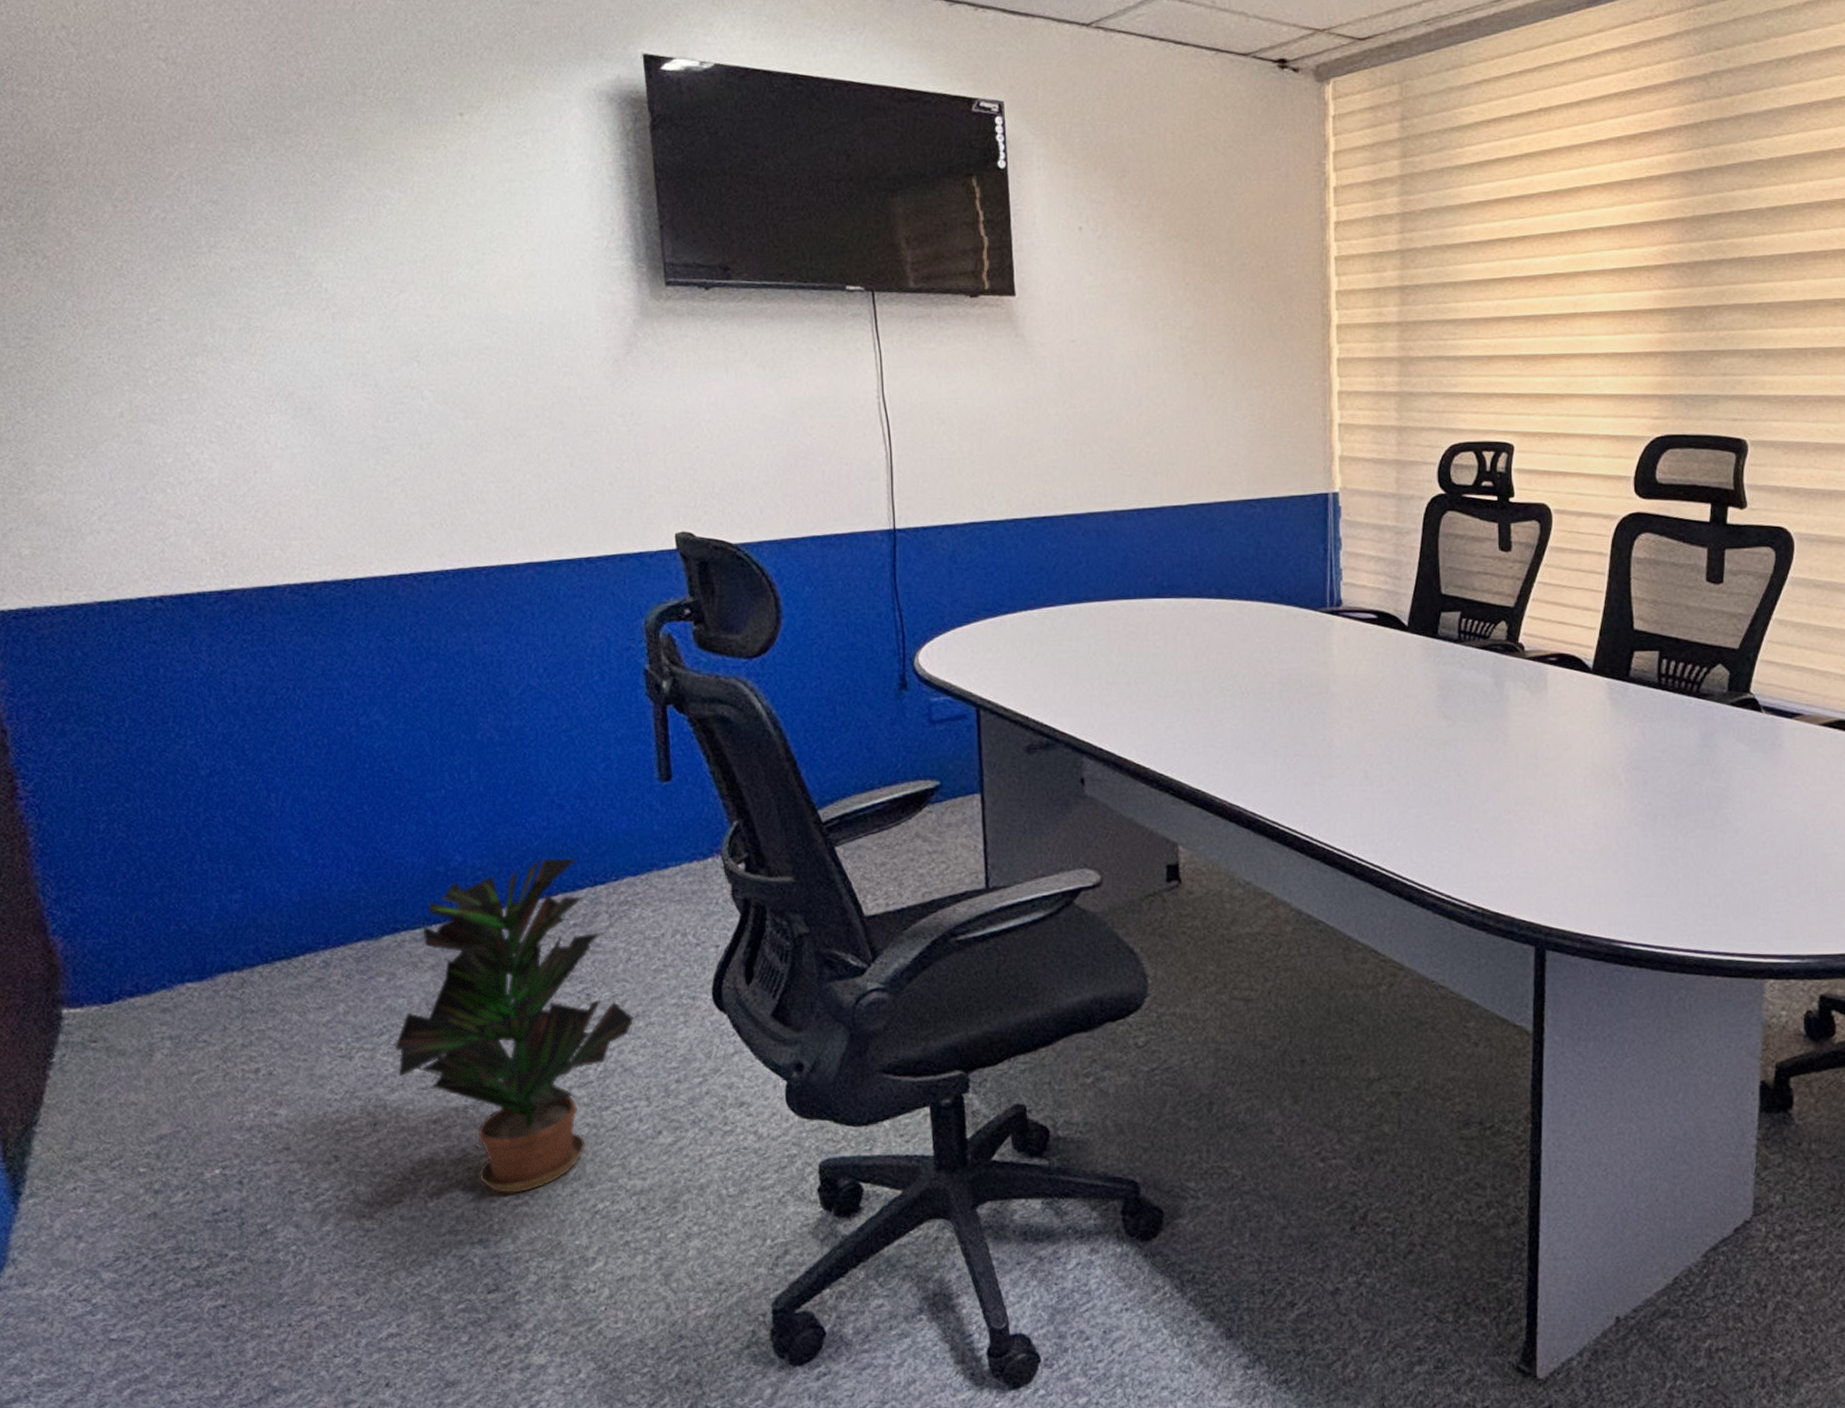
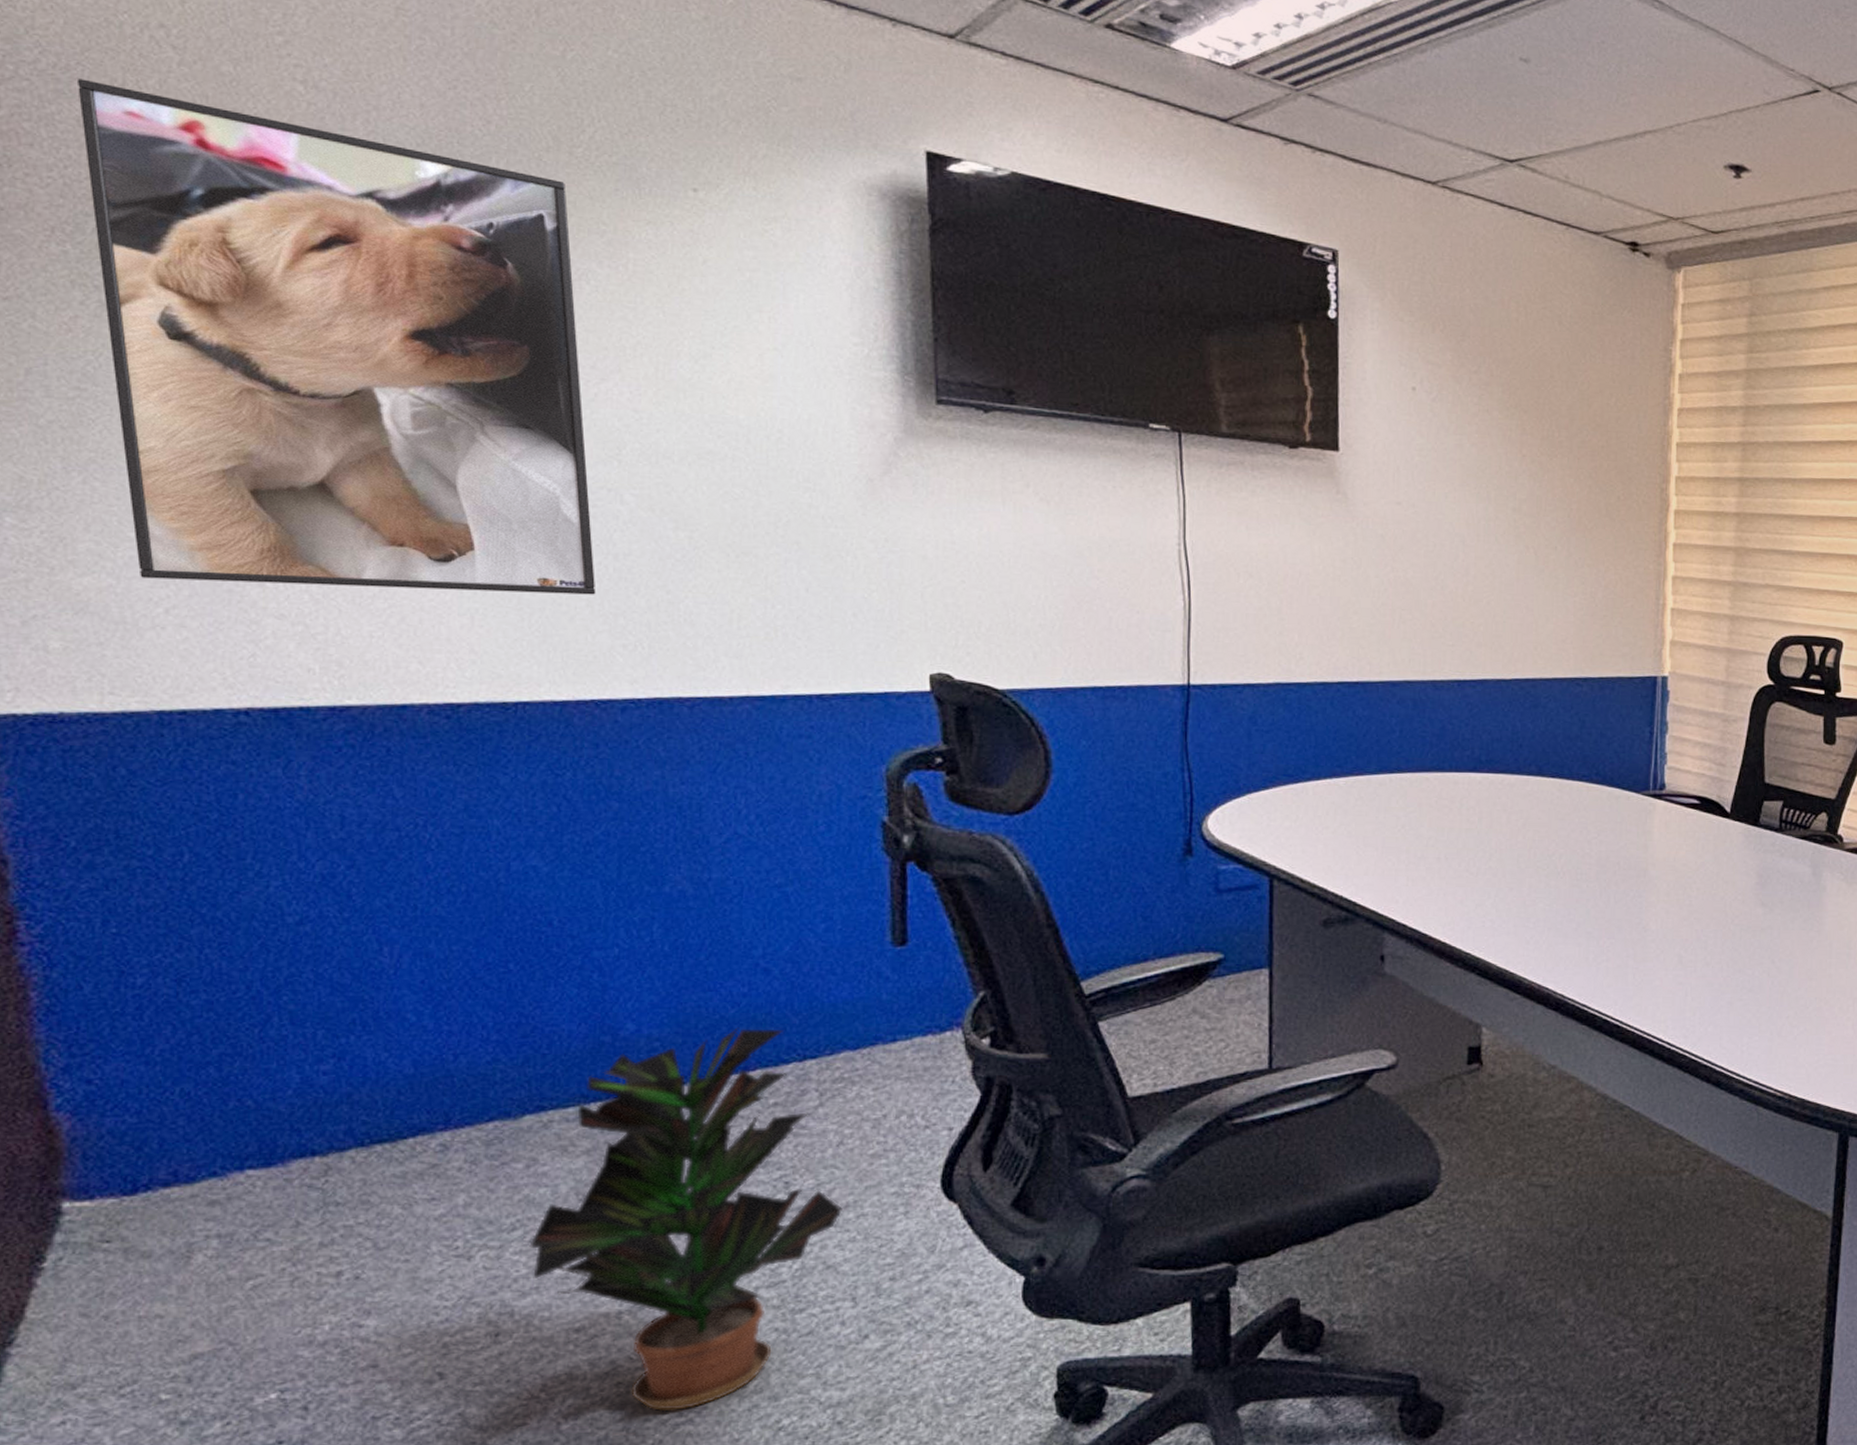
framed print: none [8,80,408,492] -> present [76,79,596,595]

